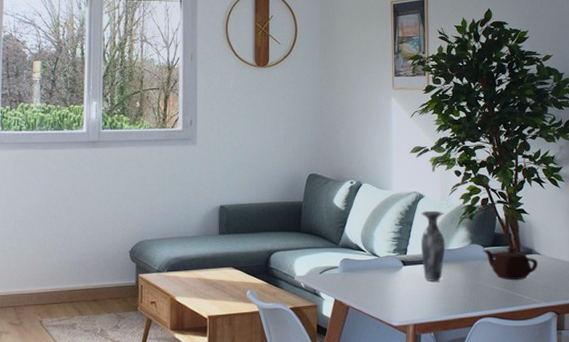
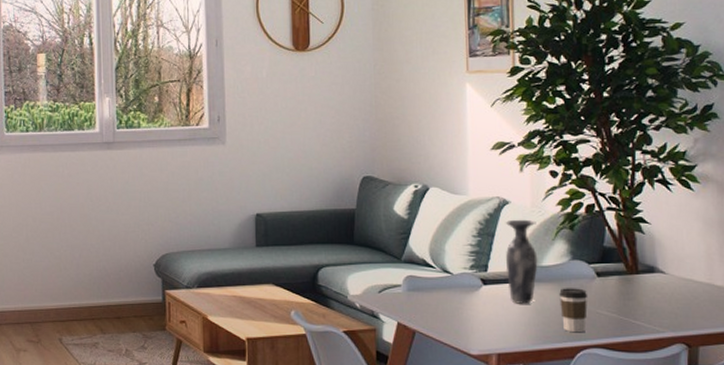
coffee cup: none [462,267,483,305] -> present [559,288,588,333]
teapot: present [483,247,538,280] -> none [587,263,662,303]

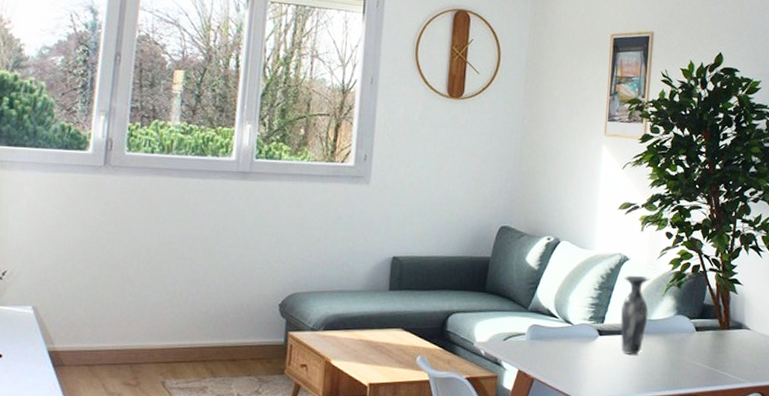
coffee cup: present [559,288,588,333] -> none [663,340,687,382]

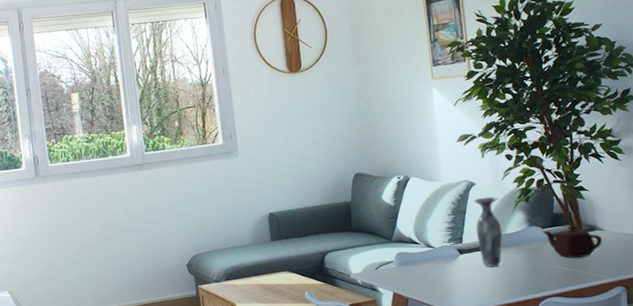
teapot: none [688,320,747,356] -> present [542,225,602,258]

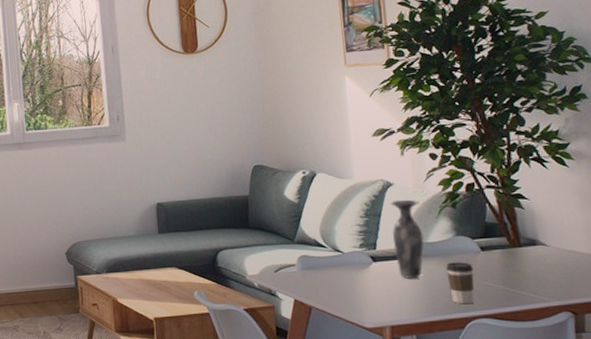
coffee cup: none [521,249,545,286] -> present [446,262,474,304]
teapot: present [542,225,602,258] -> none [471,238,545,275]

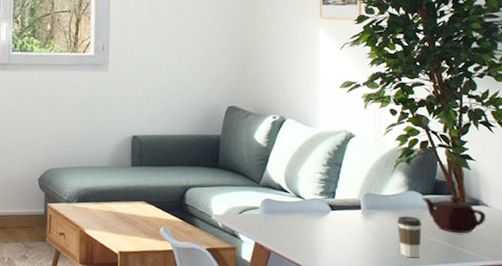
vase: present [390,199,424,279] -> none [350,151,379,230]
teapot: none [471,238,545,275] -> present [422,196,486,233]

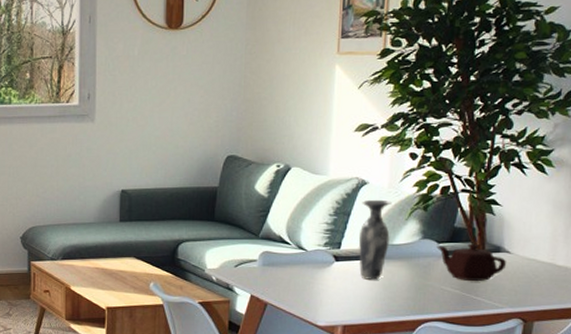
vase: none [350,151,379,230] -> present [358,199,392,280]
coffee cup: present [397,216,422,258] -> none [407,265,435,307]

